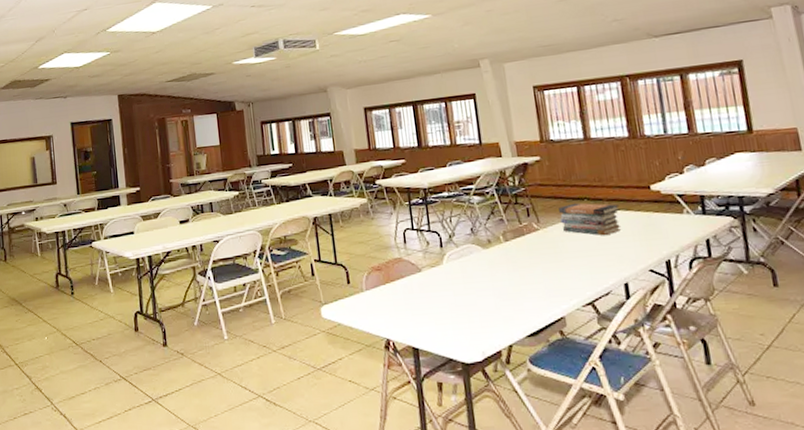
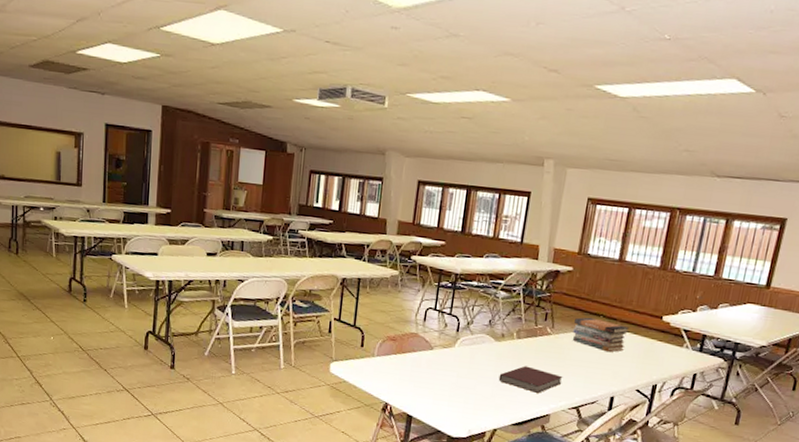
notebook: none [497,268,567,296] -> present [498,365,563,393]

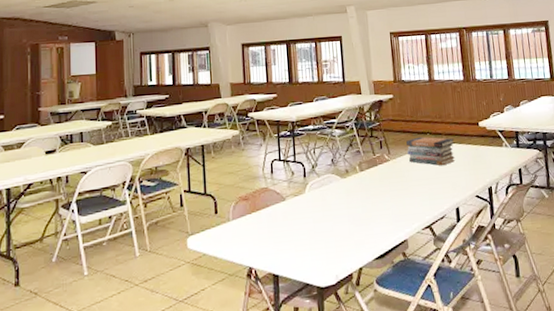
notebook: present [498,365,563,393] -> none [352,196,410,221]

